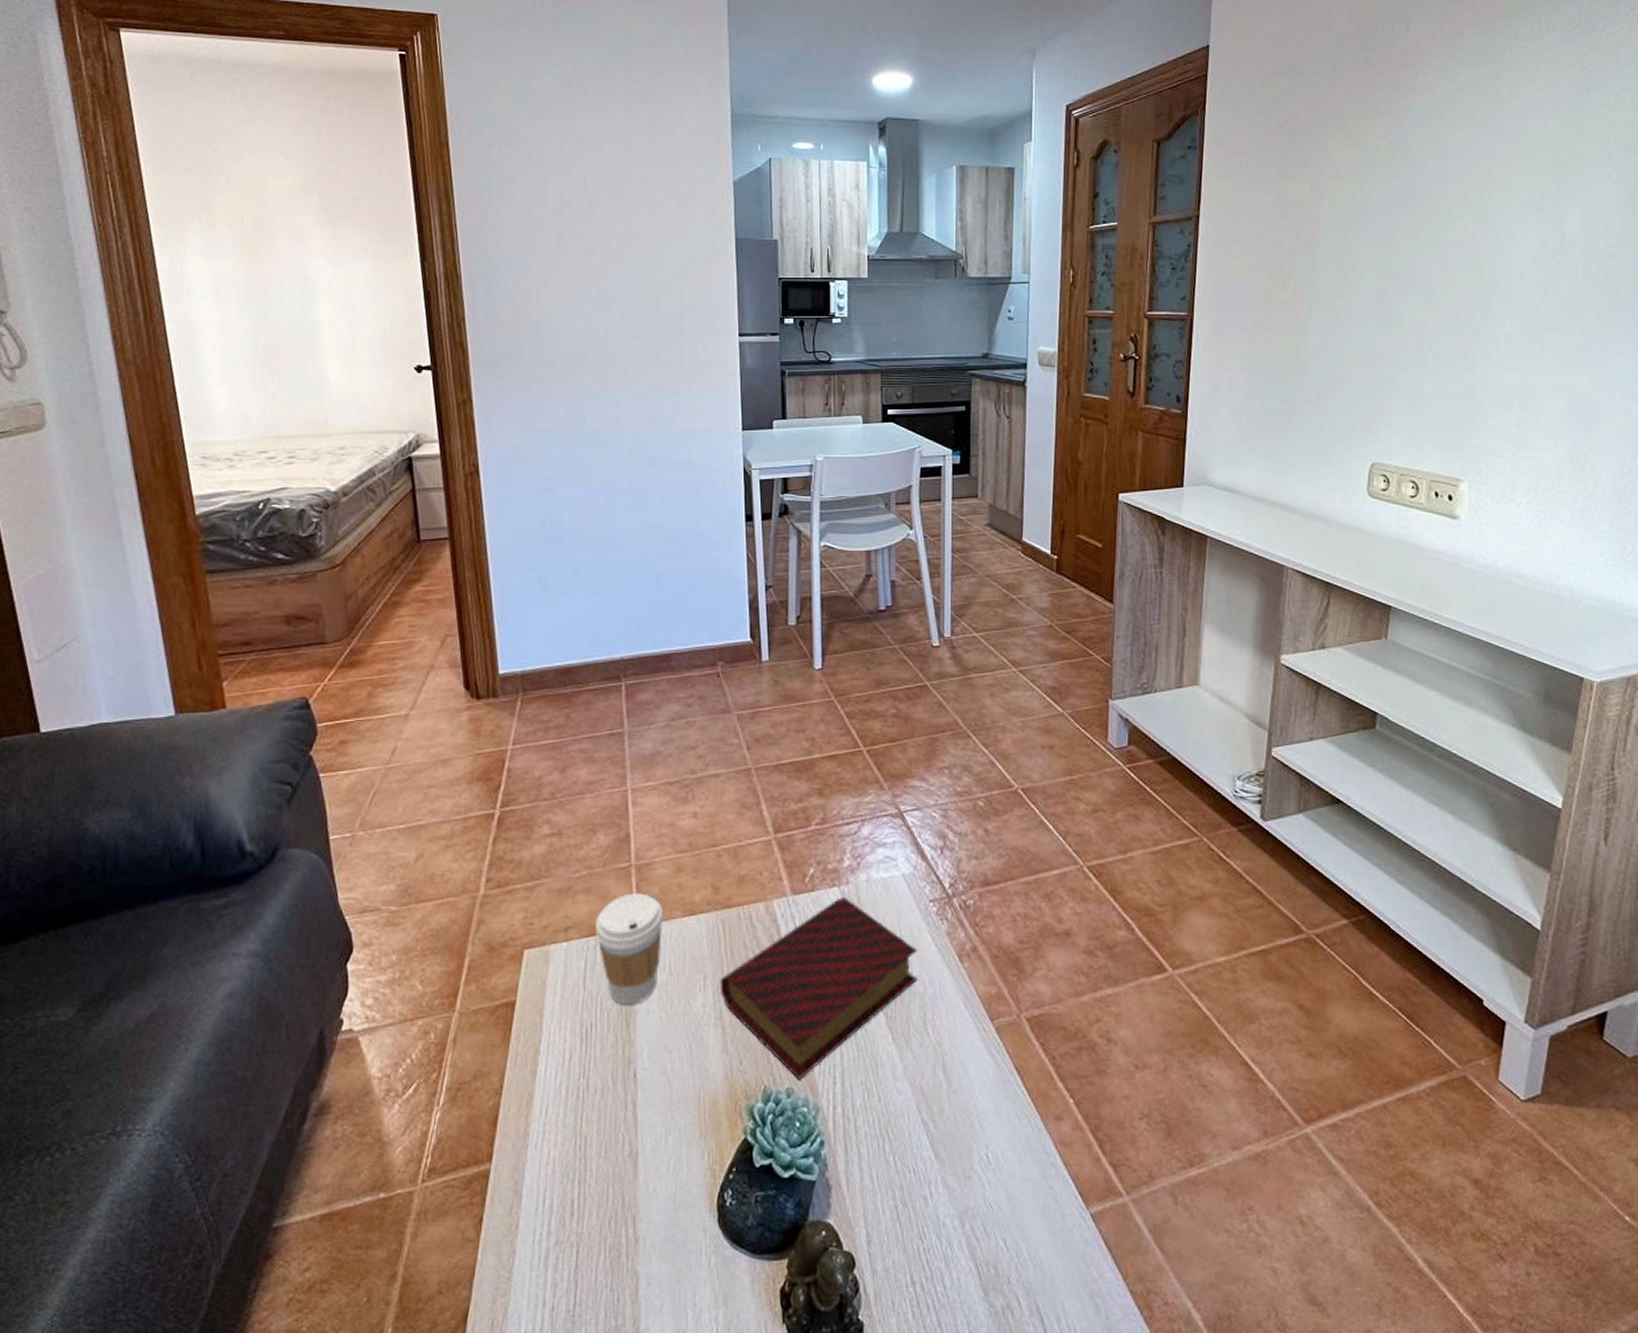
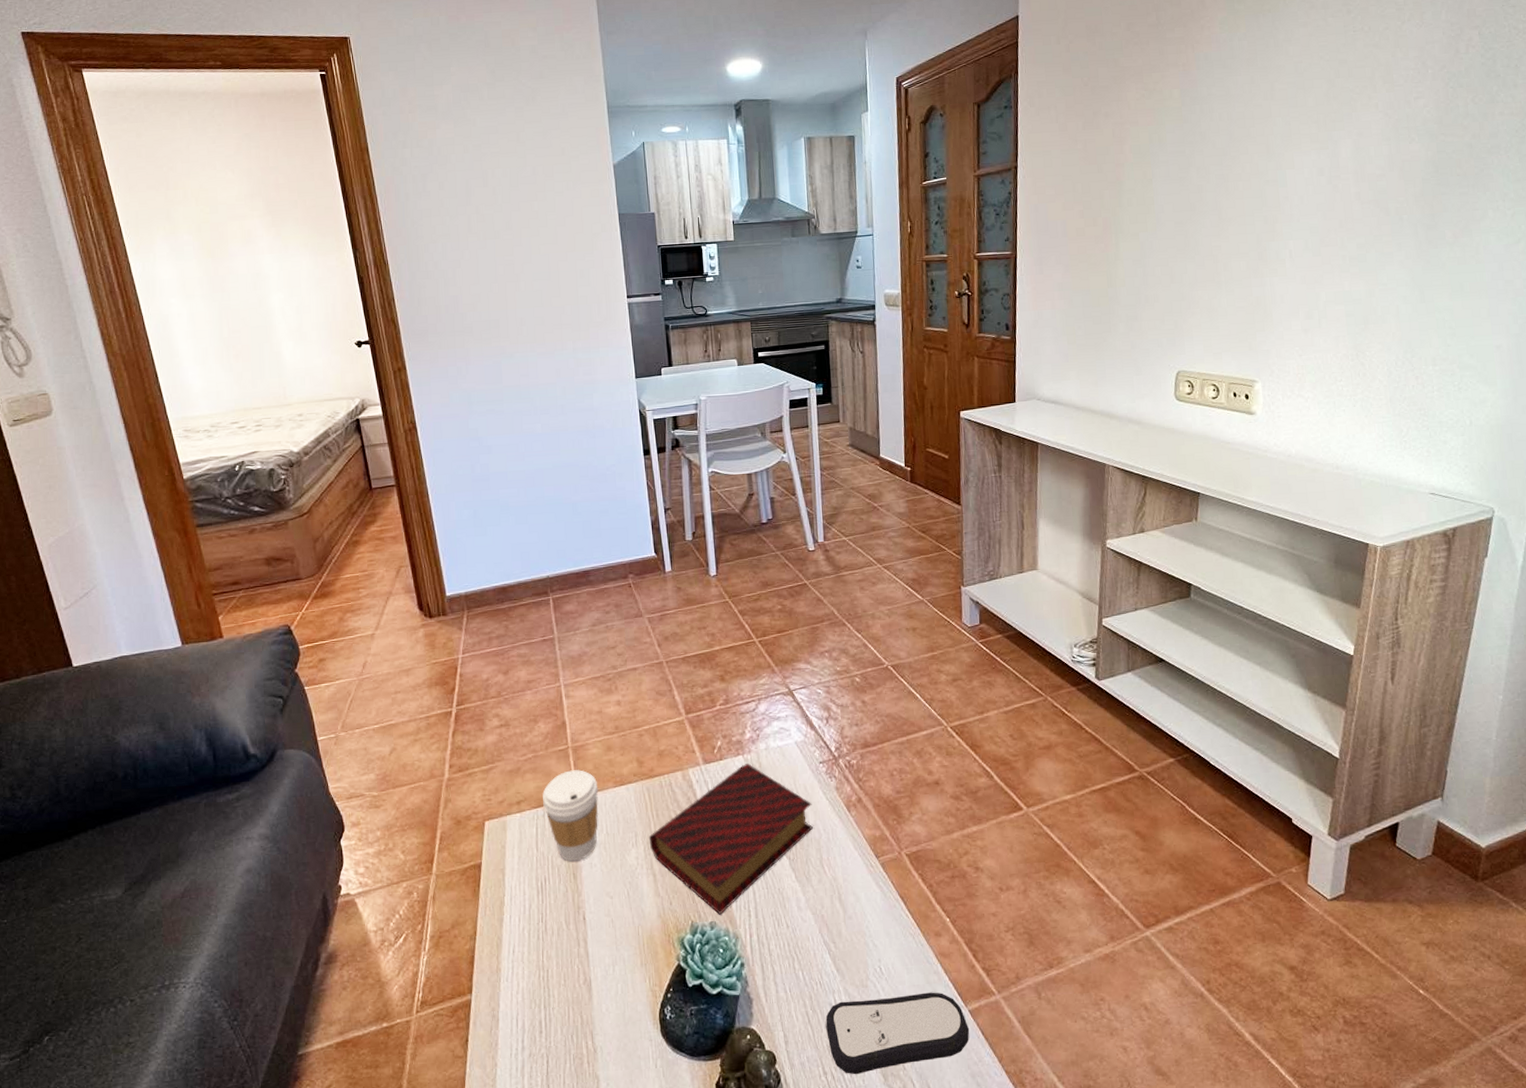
remote control: none [918,1189,1090,1287] -> present [825,992,970,1075]

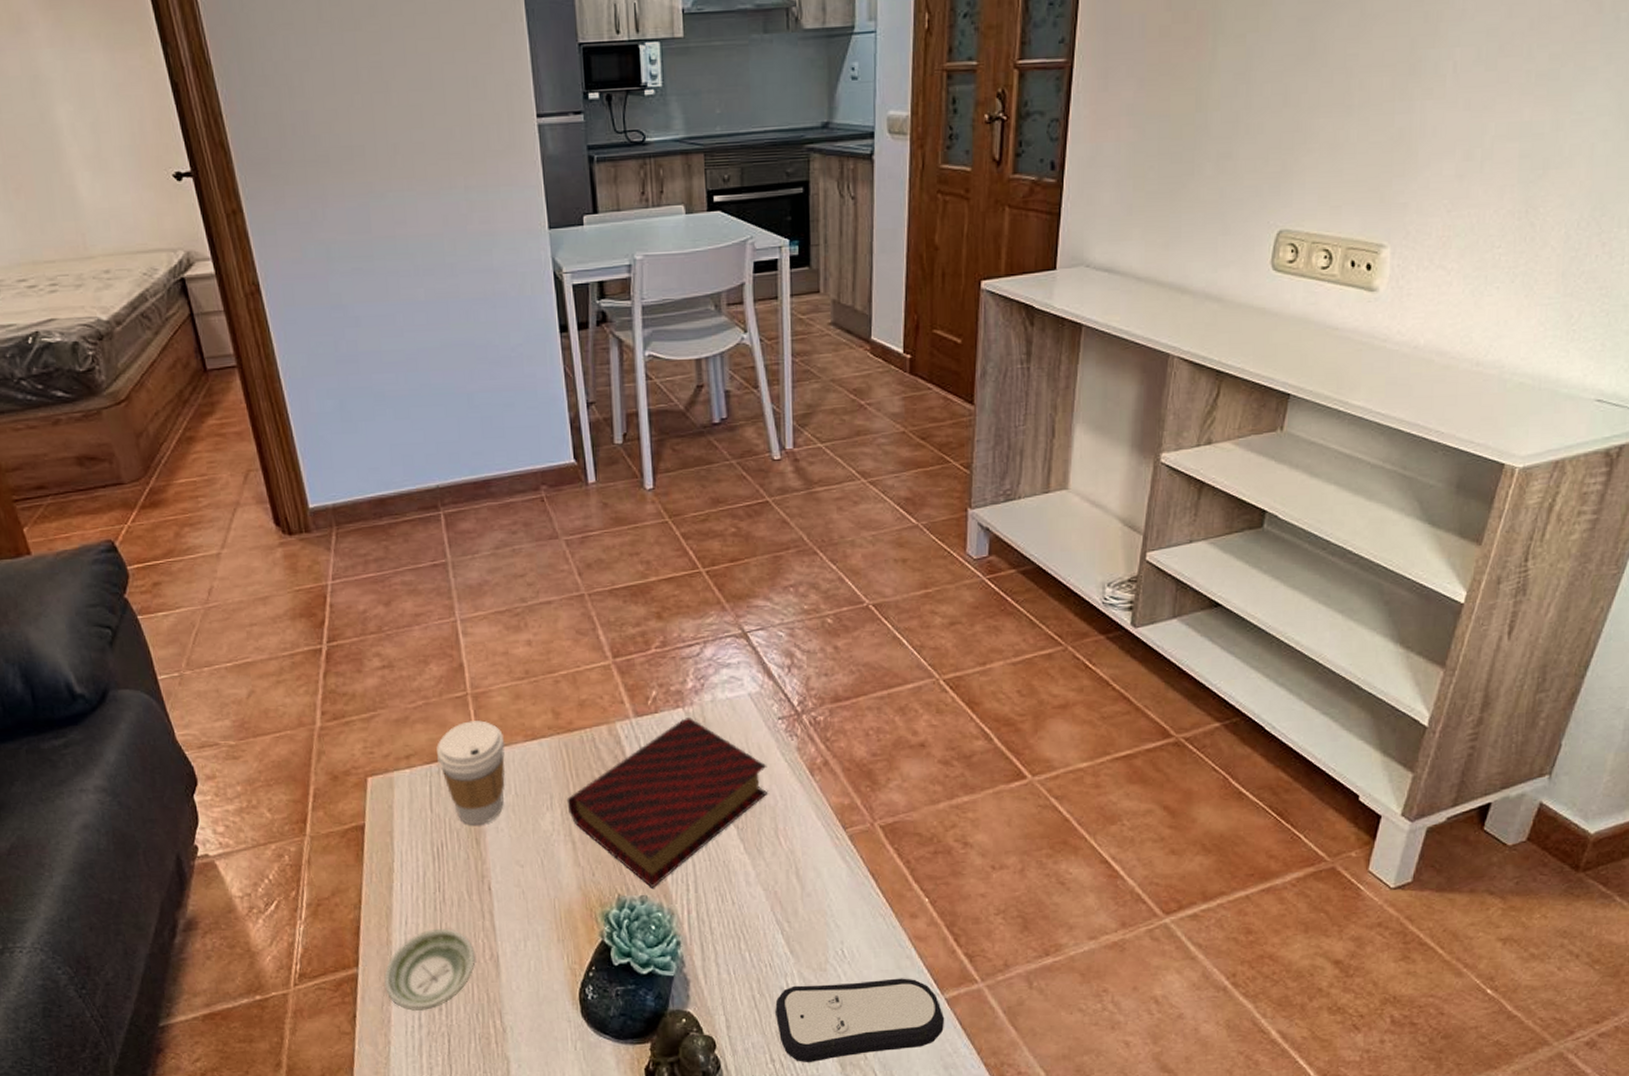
saucer: none [493,956,571,1034] -> present [384,928,475,1011]

